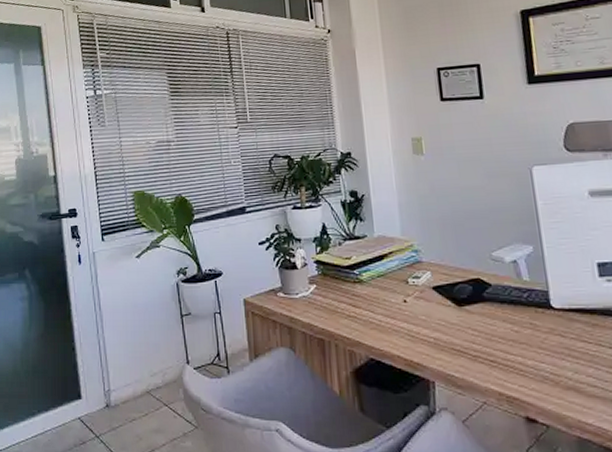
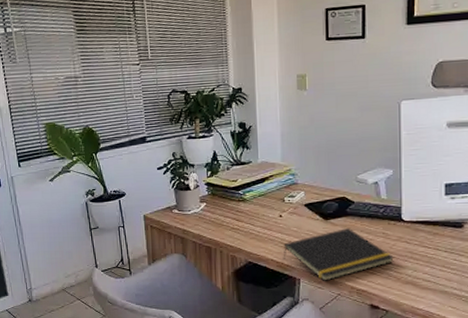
notepad: none [411,317,548,385] -> present [283,228,394,281]

